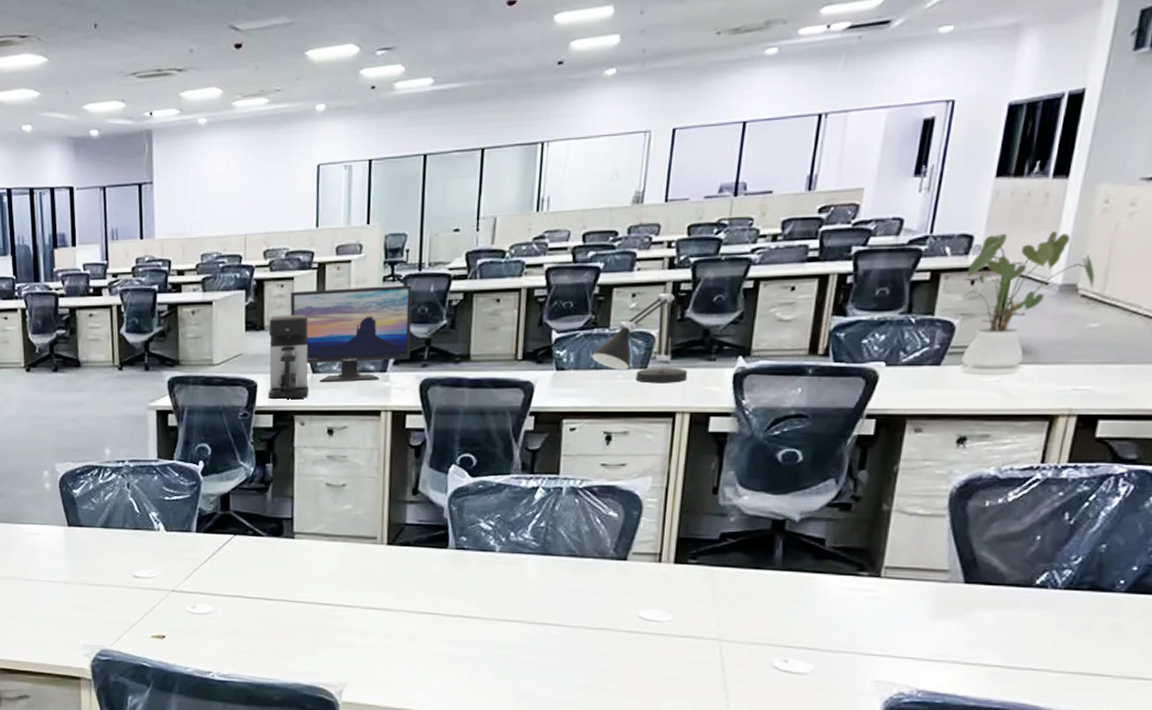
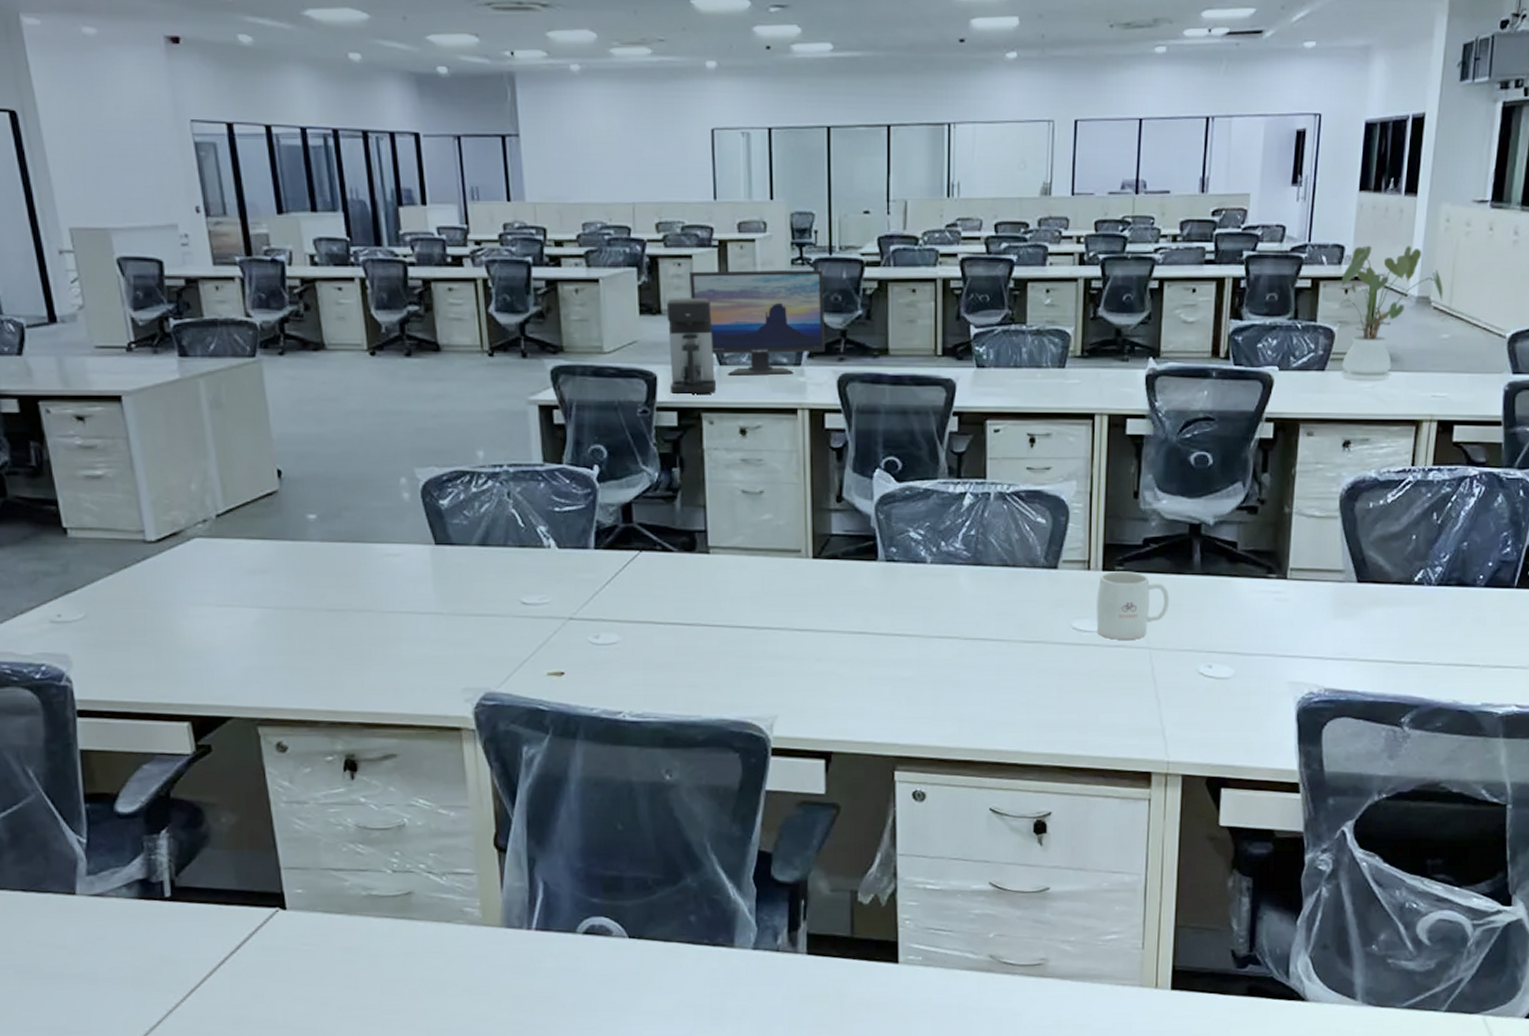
desk lamp: present [591,294,688,384] -> none [1011,291,1104,384]
mug: none [664,564,746,631] -> present [1096,571,1170,640]

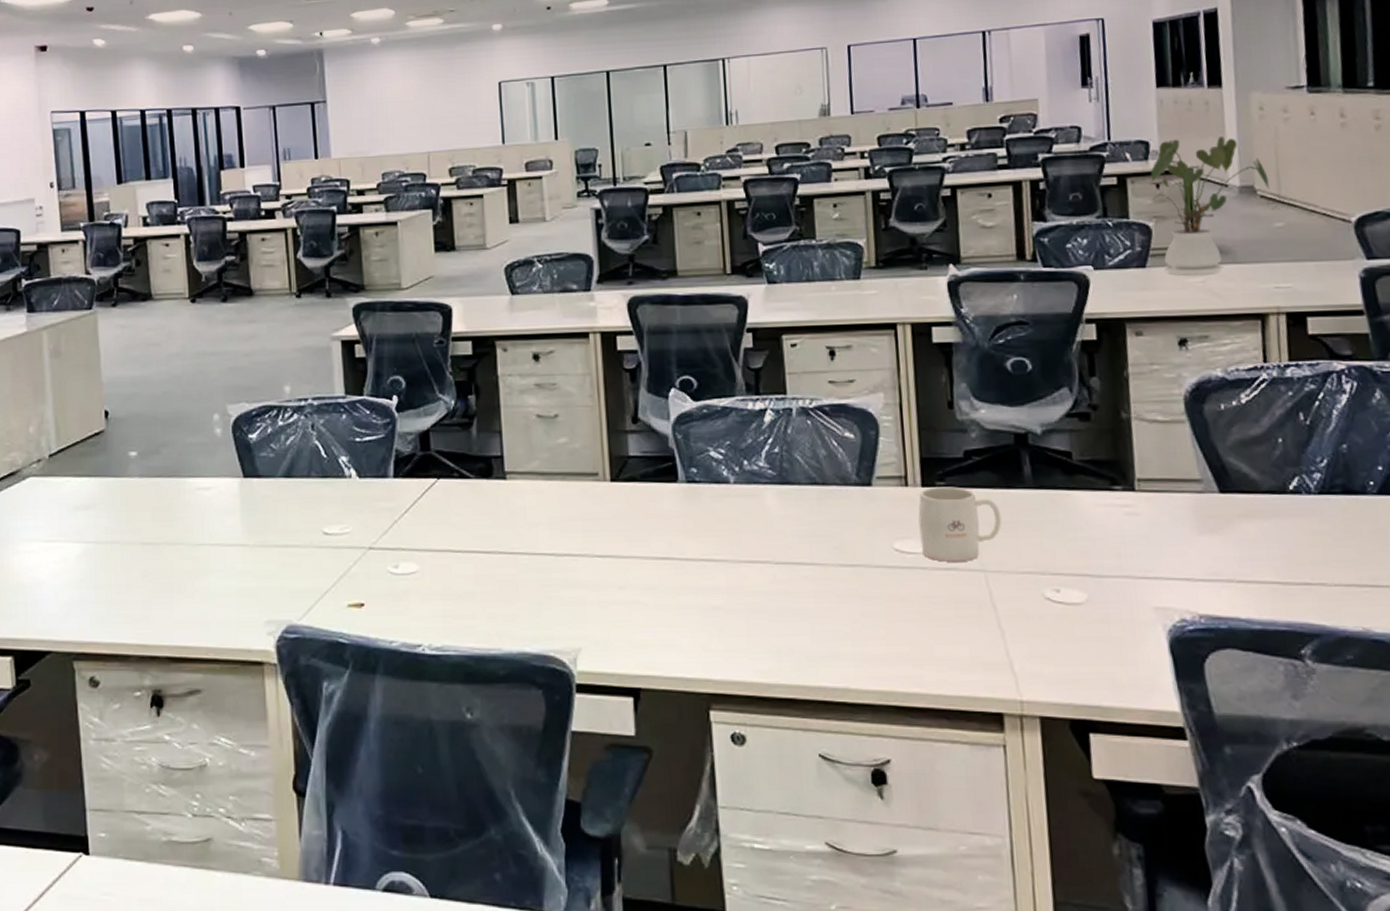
coffee maker: present [666,298,717,395] -> none [460,233,510,325]
computer monitor: present [690,269,826,376] -> none [481,200,615,304]

